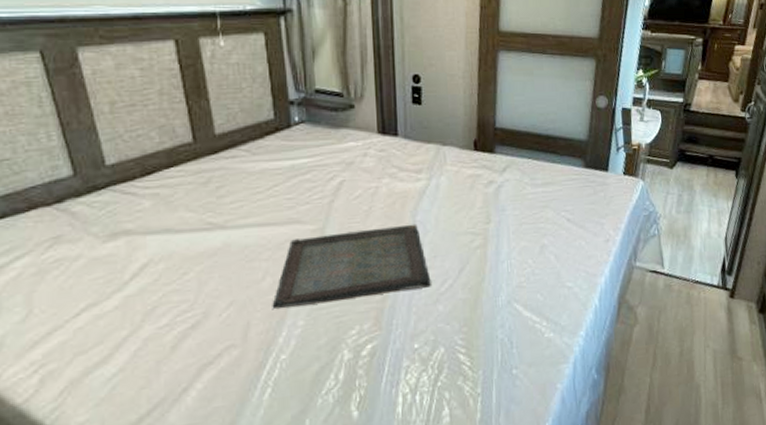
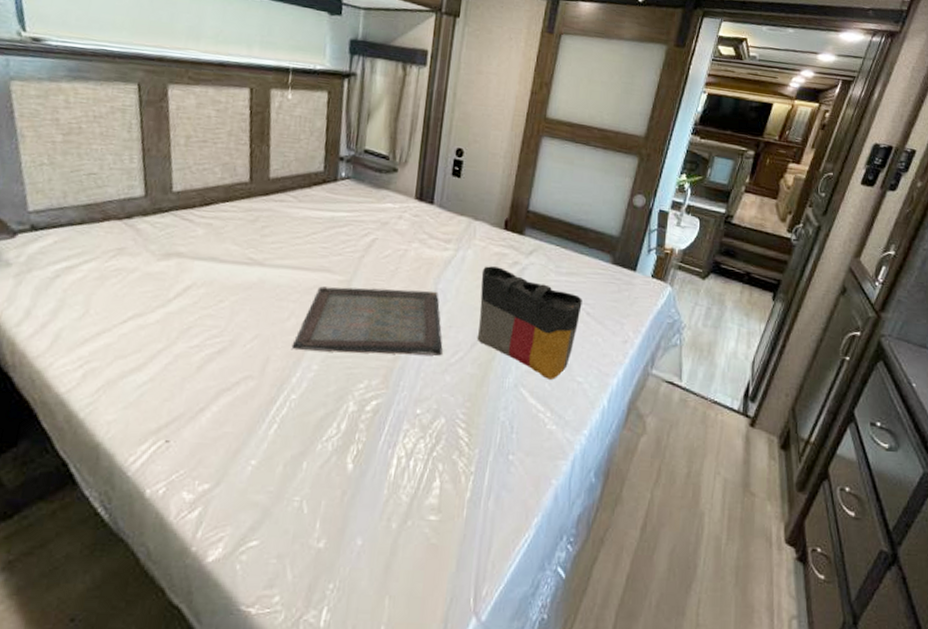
tote bag: none [458,189,562,290] -> present [477,266,582,380]

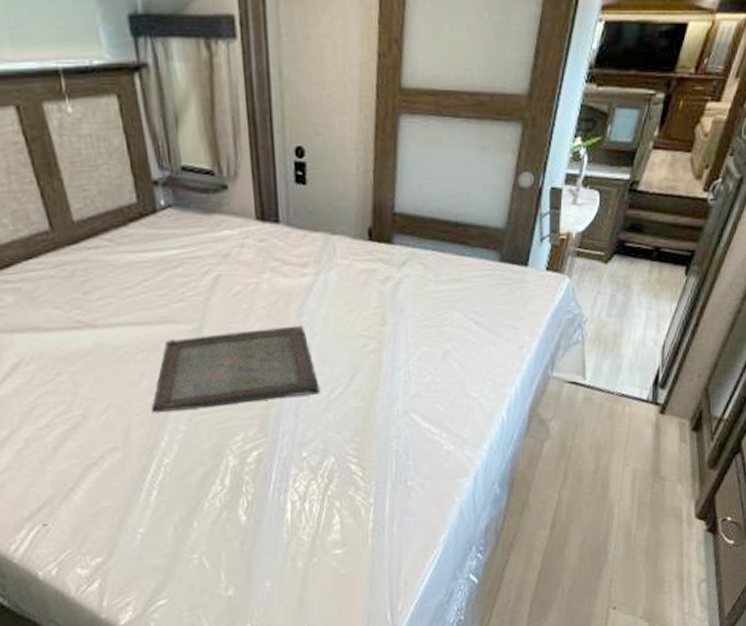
tote bag: present [477,266,582,380] -> none [349,286,469,400]

